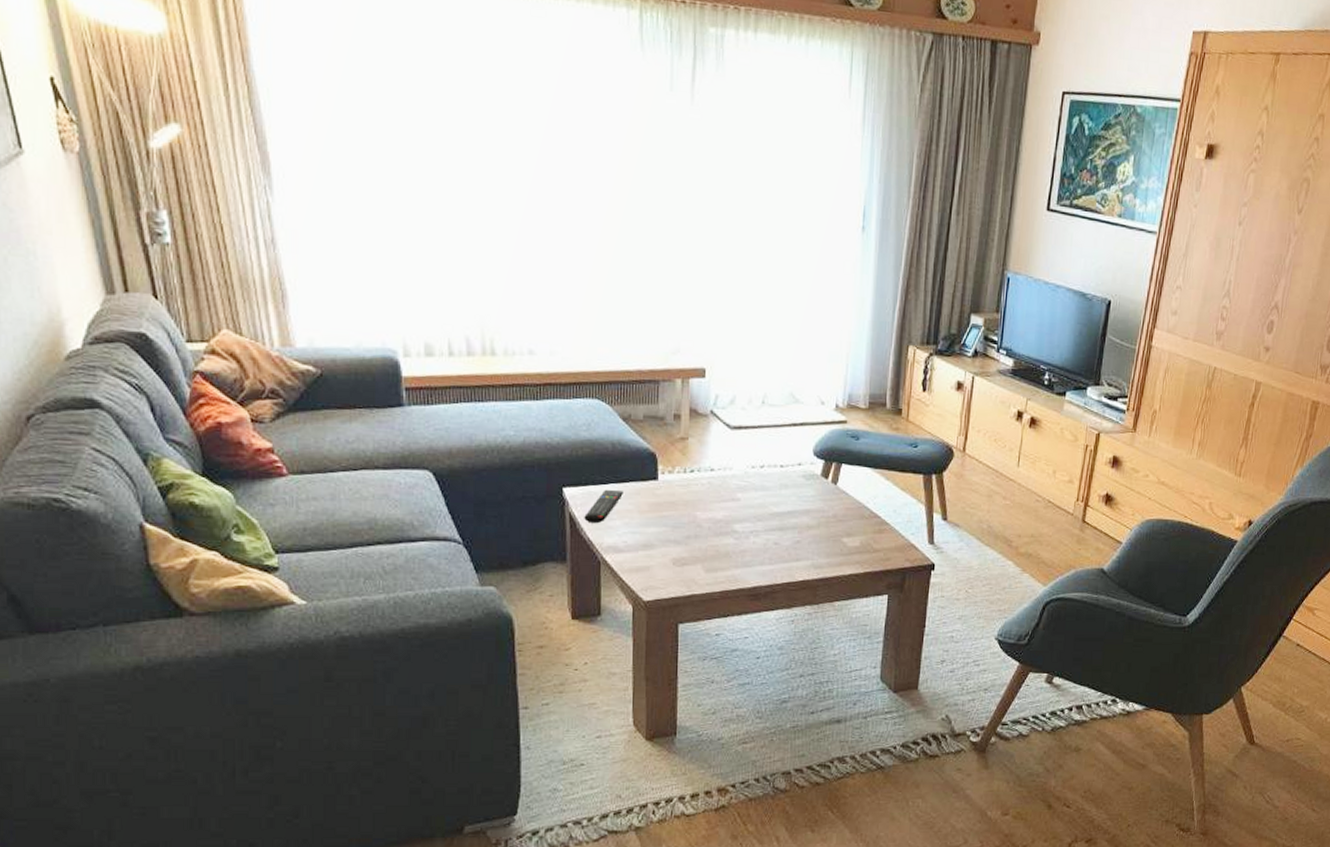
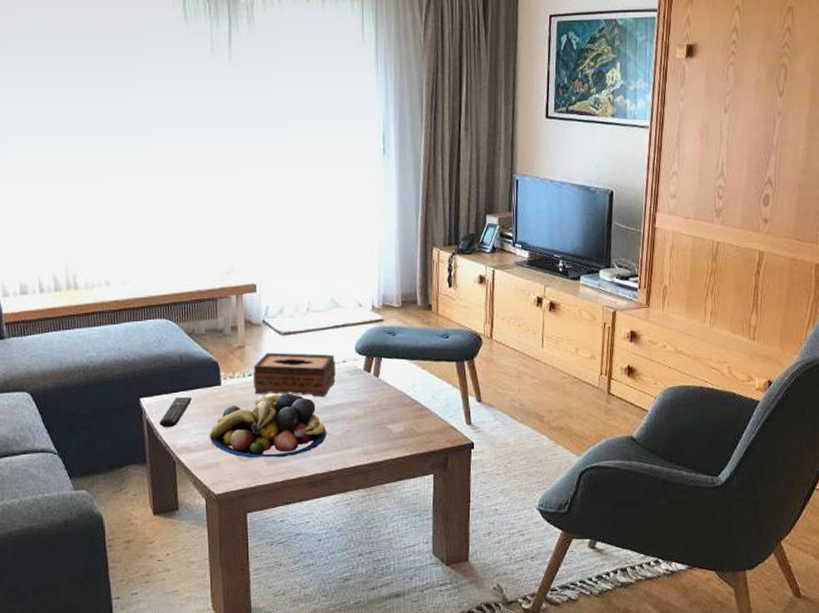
fruit bowl: none [641,494,775,566] -> present [209,393,327,458]
tissue box: none [695,447,790,503] -> present [252,352,336,398]

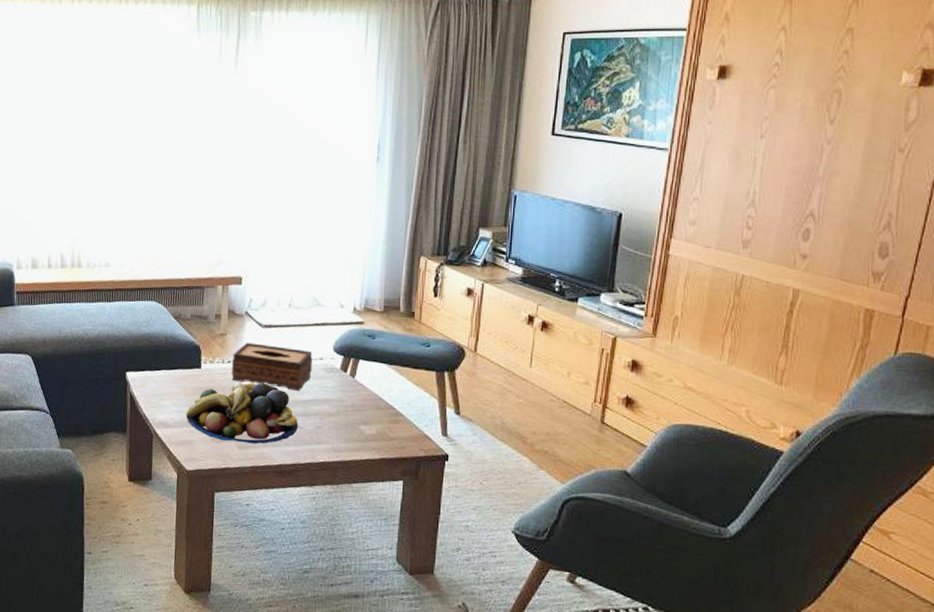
remote control: present [159,397,192,428] -> none [141,375,173,403]

